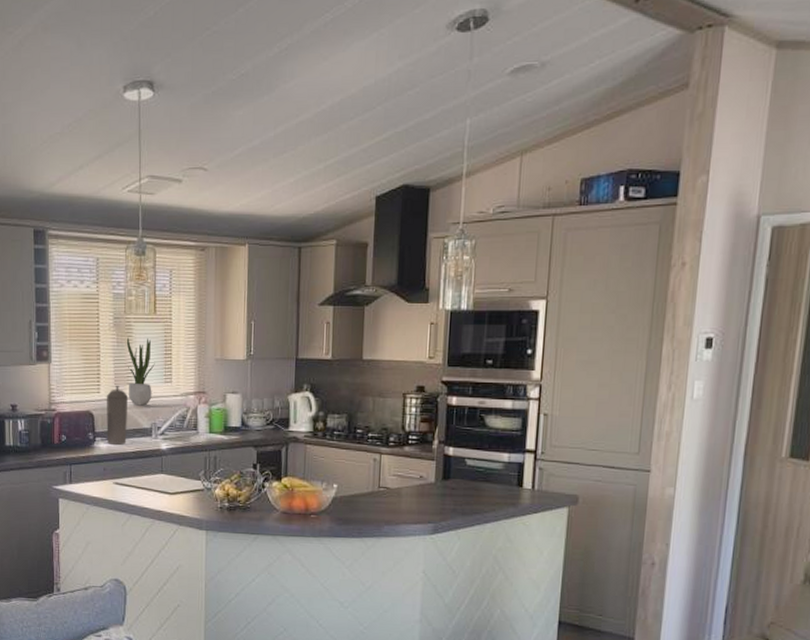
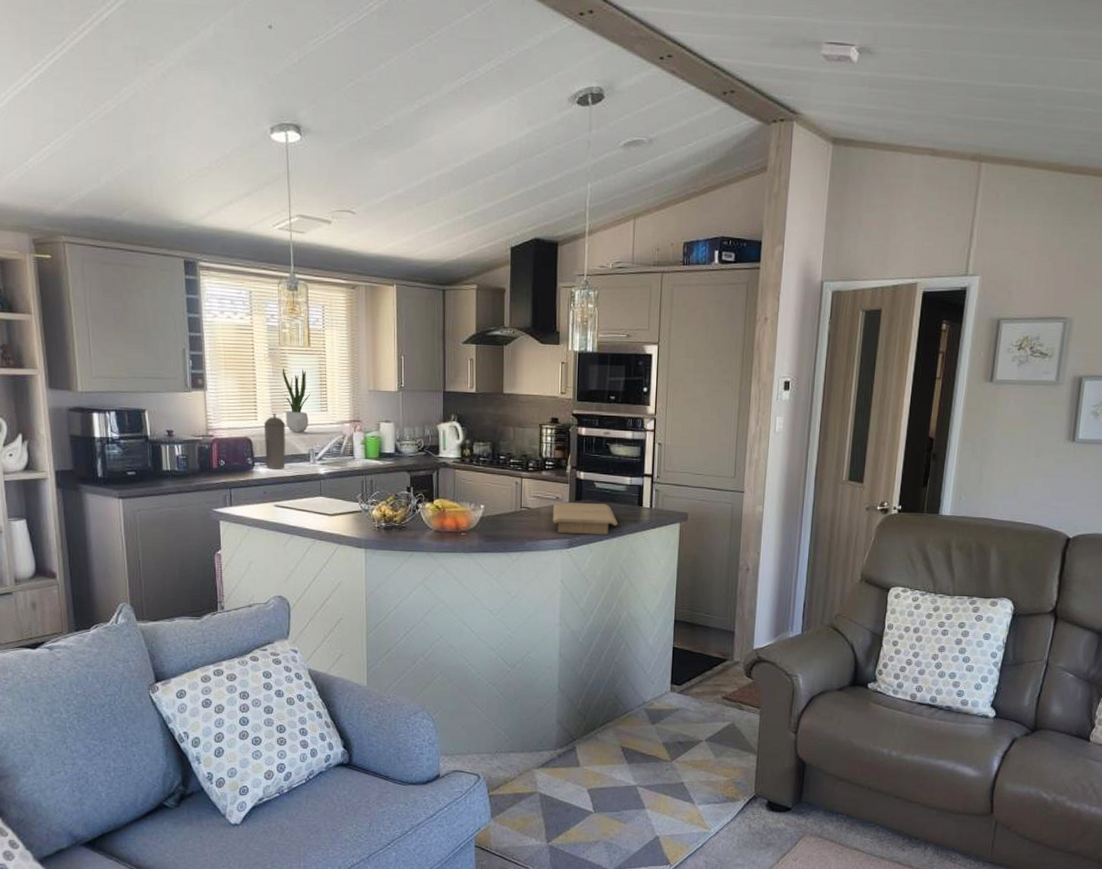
cutting board: none [414,482,493,519] -> present [552,502,618,534]

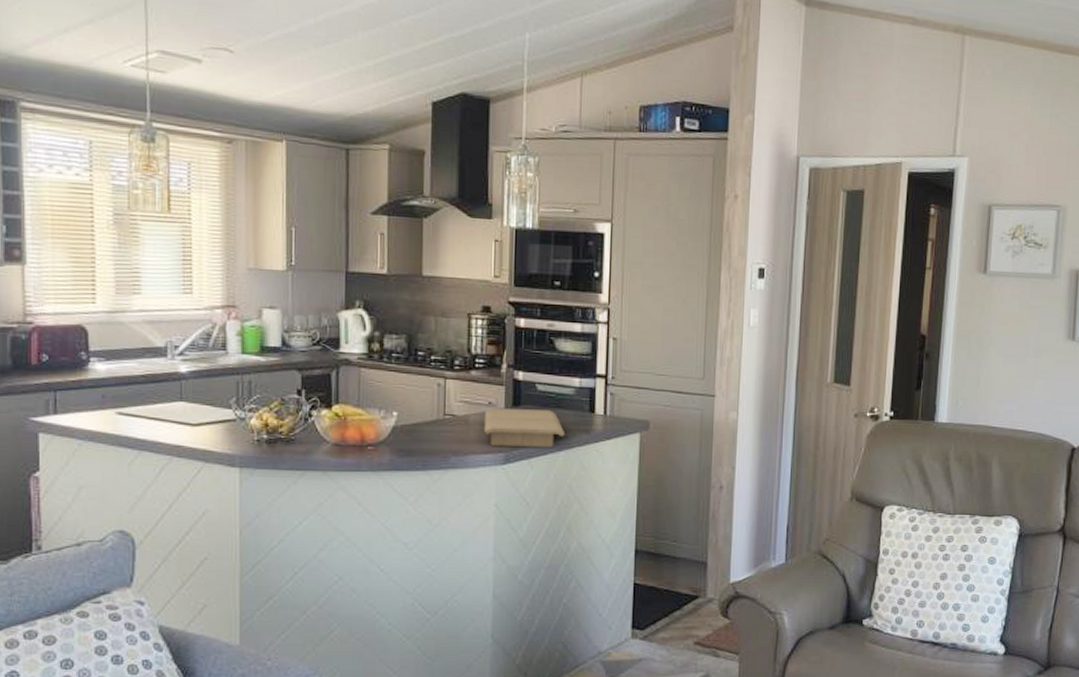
canister: present [263,412,286,469] -> none [104,294,134,367]
potted plant: present [282,367,311,433] -> none [131,238,170,321]

